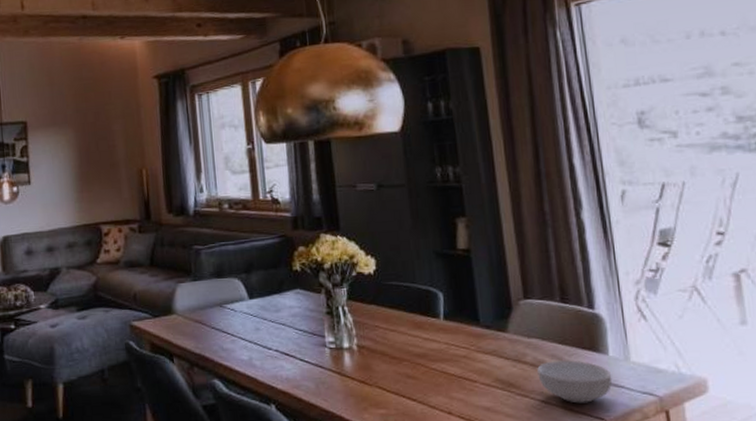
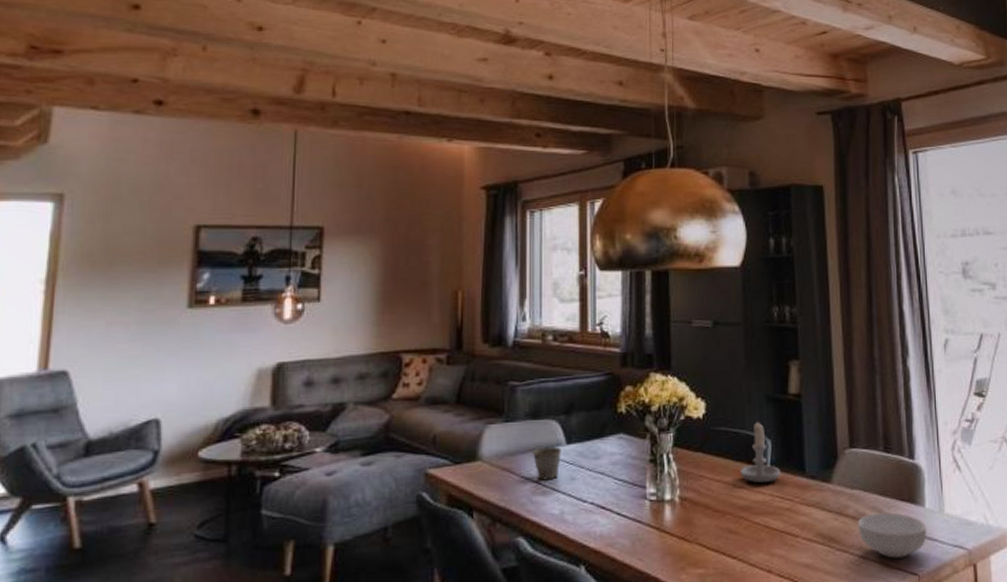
mug: none [220,301,246,331] -> present [533,447,561,480]
candle: none [413,275,455,333] -> present [740,421,781,484]

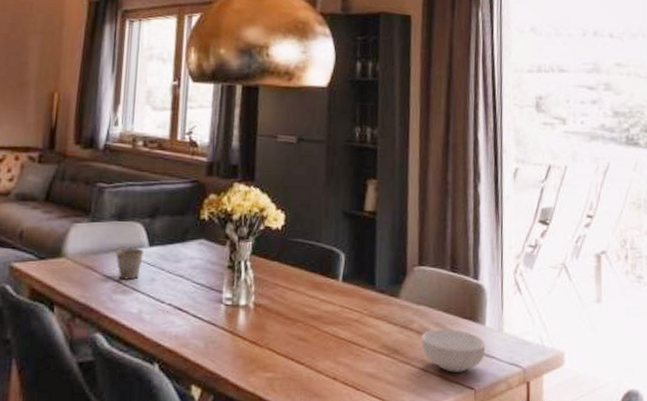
candle: present [740,421,781,484] -> none [313,235,352,295]

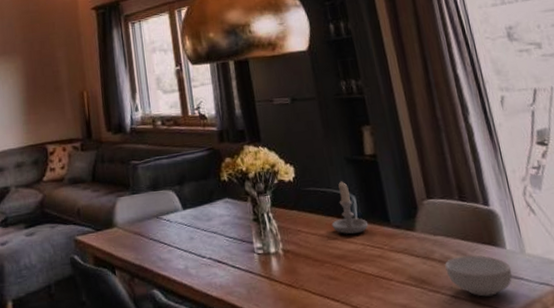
mug: present [116,248,144,280] -> none [156,212,180,241]
candle: none [313,235,352,295] -> present [331,180,369,235]

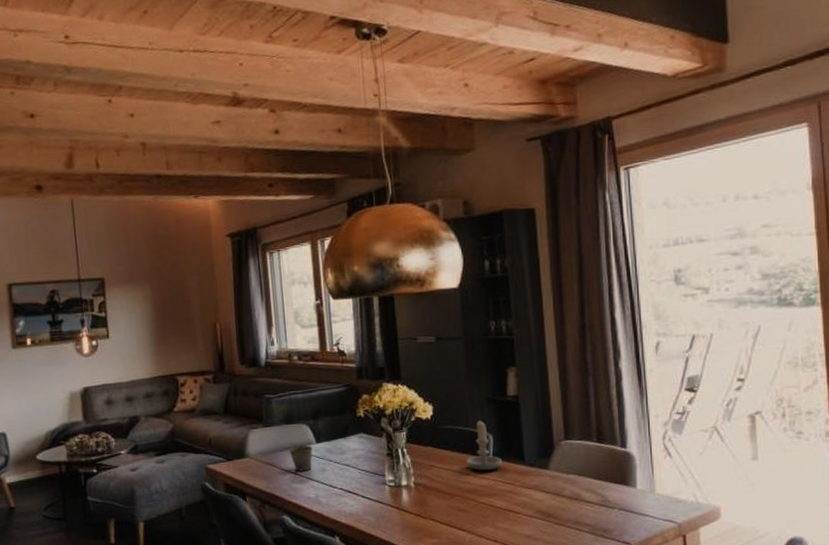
mug: none [156,212,180,241] -> present [289,445,313,472]
cereal bowl: present [445,254,513,297] -> none [574,493,639,531]

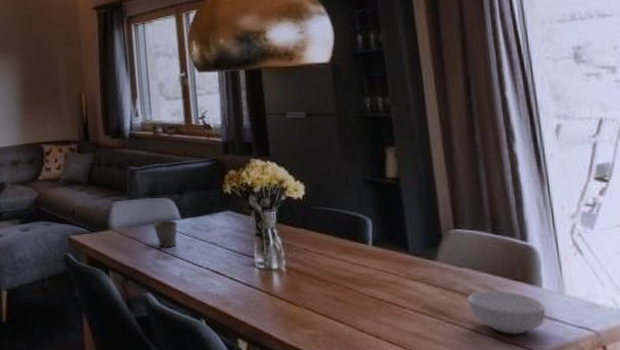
candle: present [465,419,503,471] -> none [342,202,384,258]
cereal bowl: none [574,493,639,531] -> present [467,291,546,334]

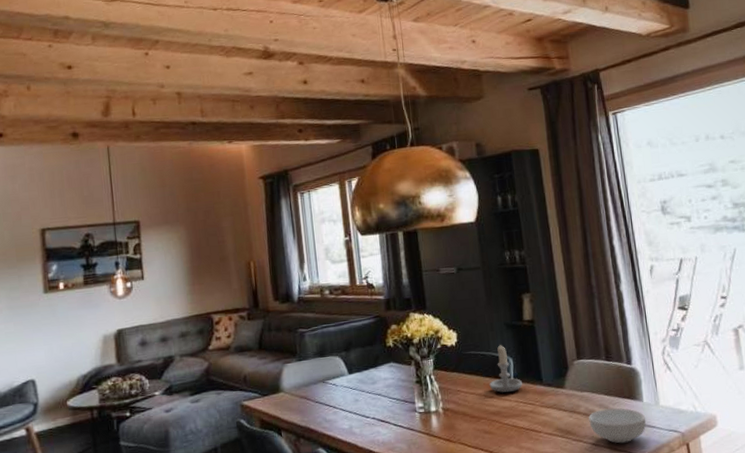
mug: present [153,220,178,248] -> none [323,377,346,404]
candle: none [342,202,384,258] -> present [489,344,523,393]

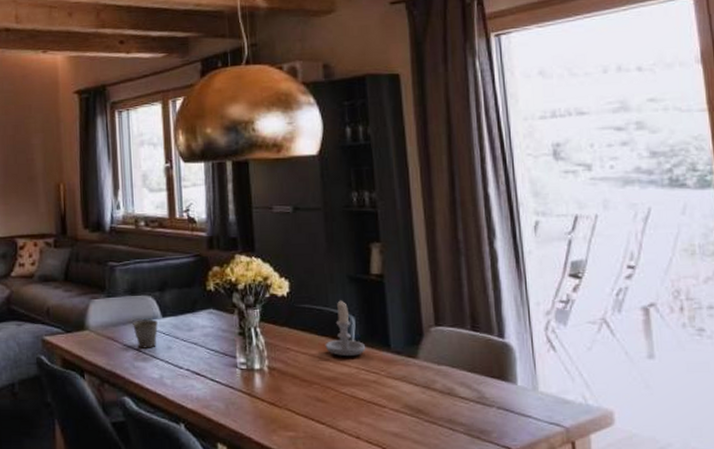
mug: none [323,377,346,404] -> present [133,319,158,348]
cereal bowl: present [589,407,647,444] -> none [446,388,520,432]

